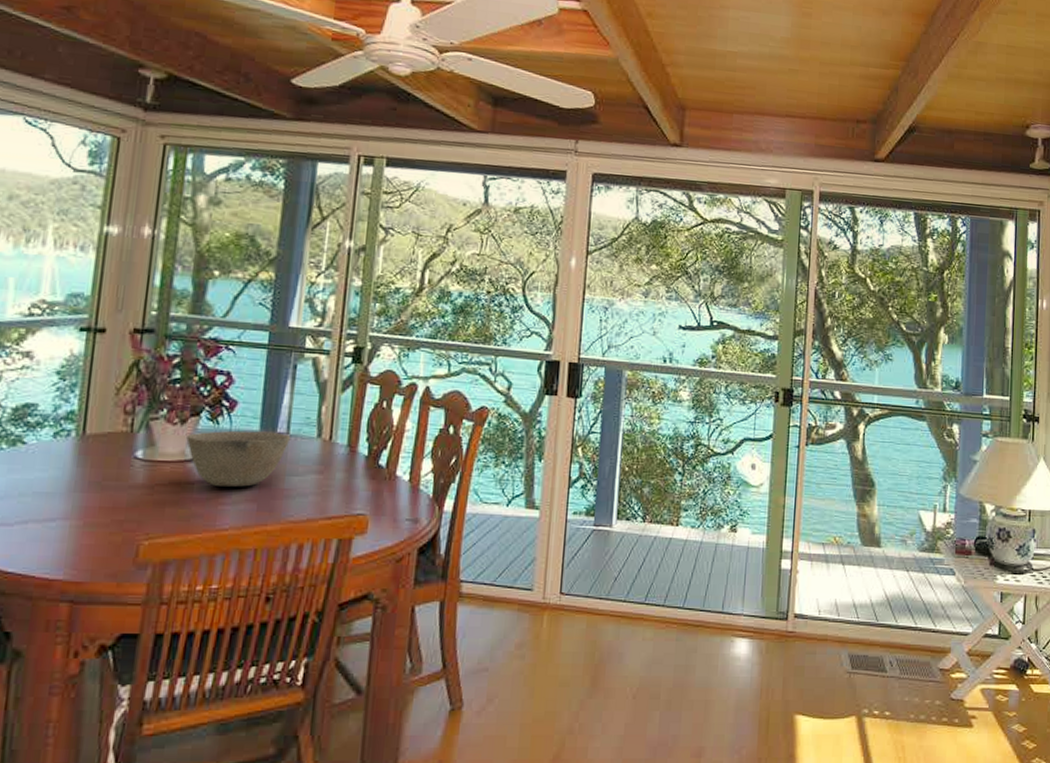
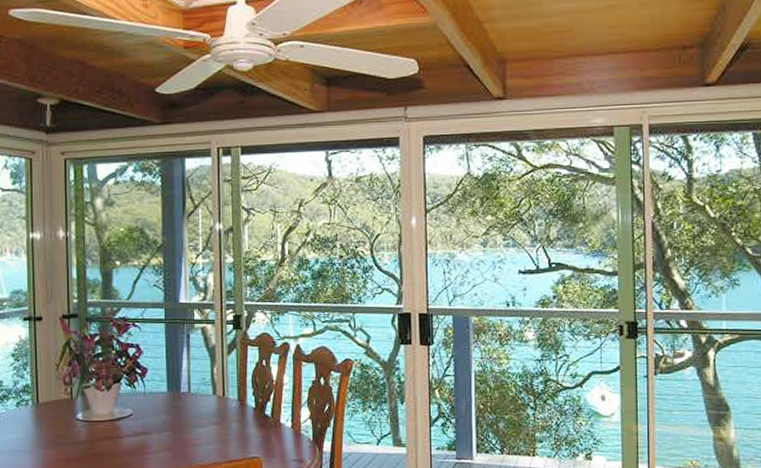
bowl: present [186,430,291,488] -> none [113,392,192,440]

